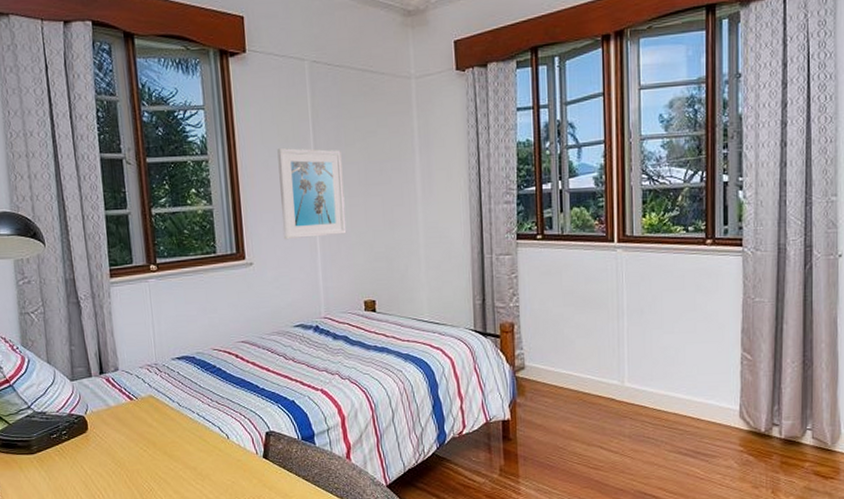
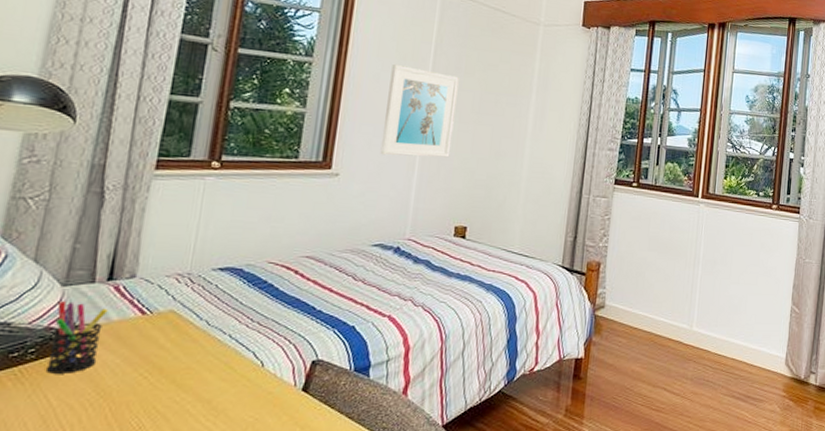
pen holder: none [71,393,109,450] -> present [45,301,108,374]

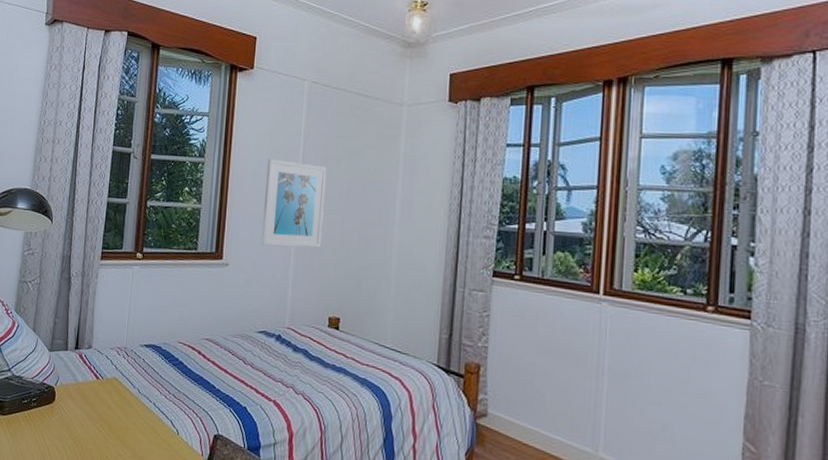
pen holder: present [45,301,108,374] -> none [42,363,76,421]

